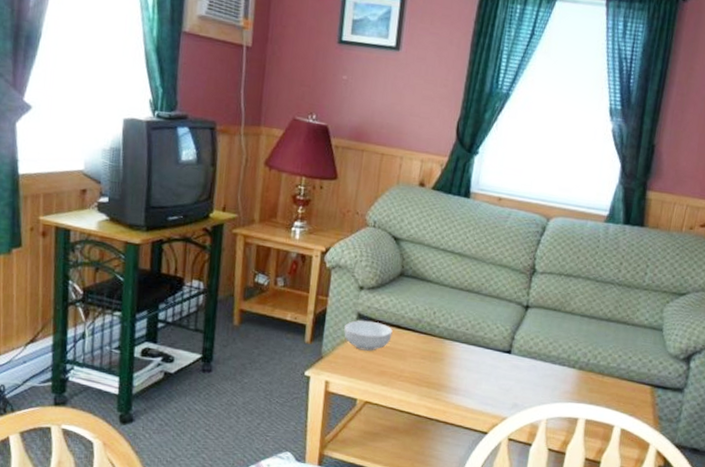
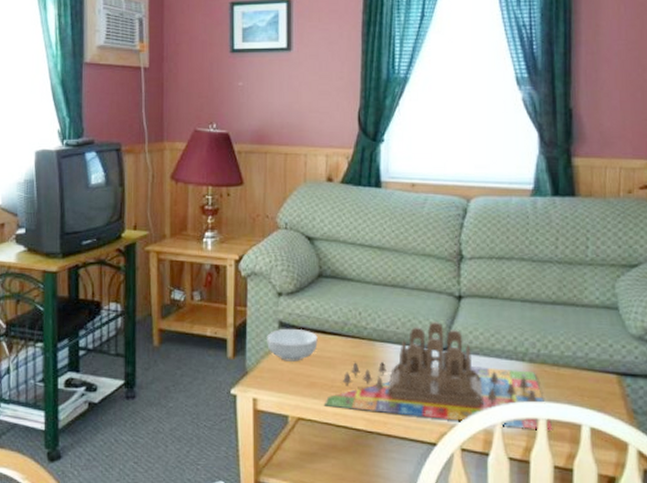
board game: none [392,326,590,429] -> present [325,322,553,431]

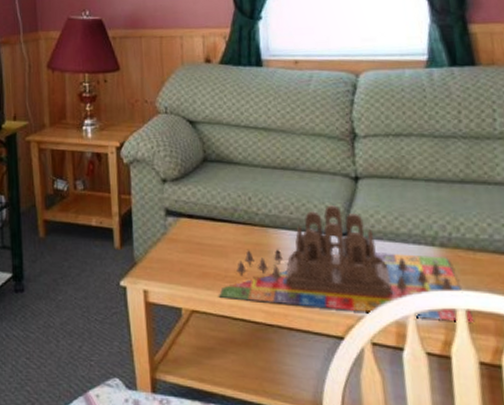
cereal bowl: present [266,328,318,361] -> none [153,216,208,251]

